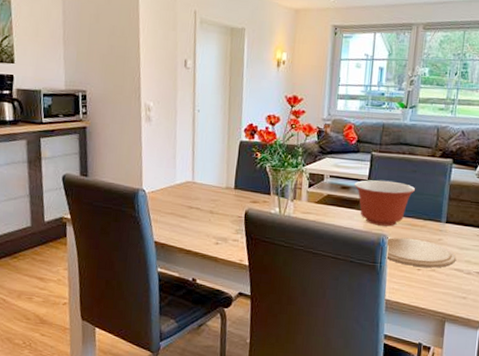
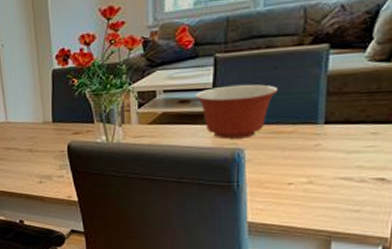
plate: present [385,237,457,268] -> none [242,148,343,181]

